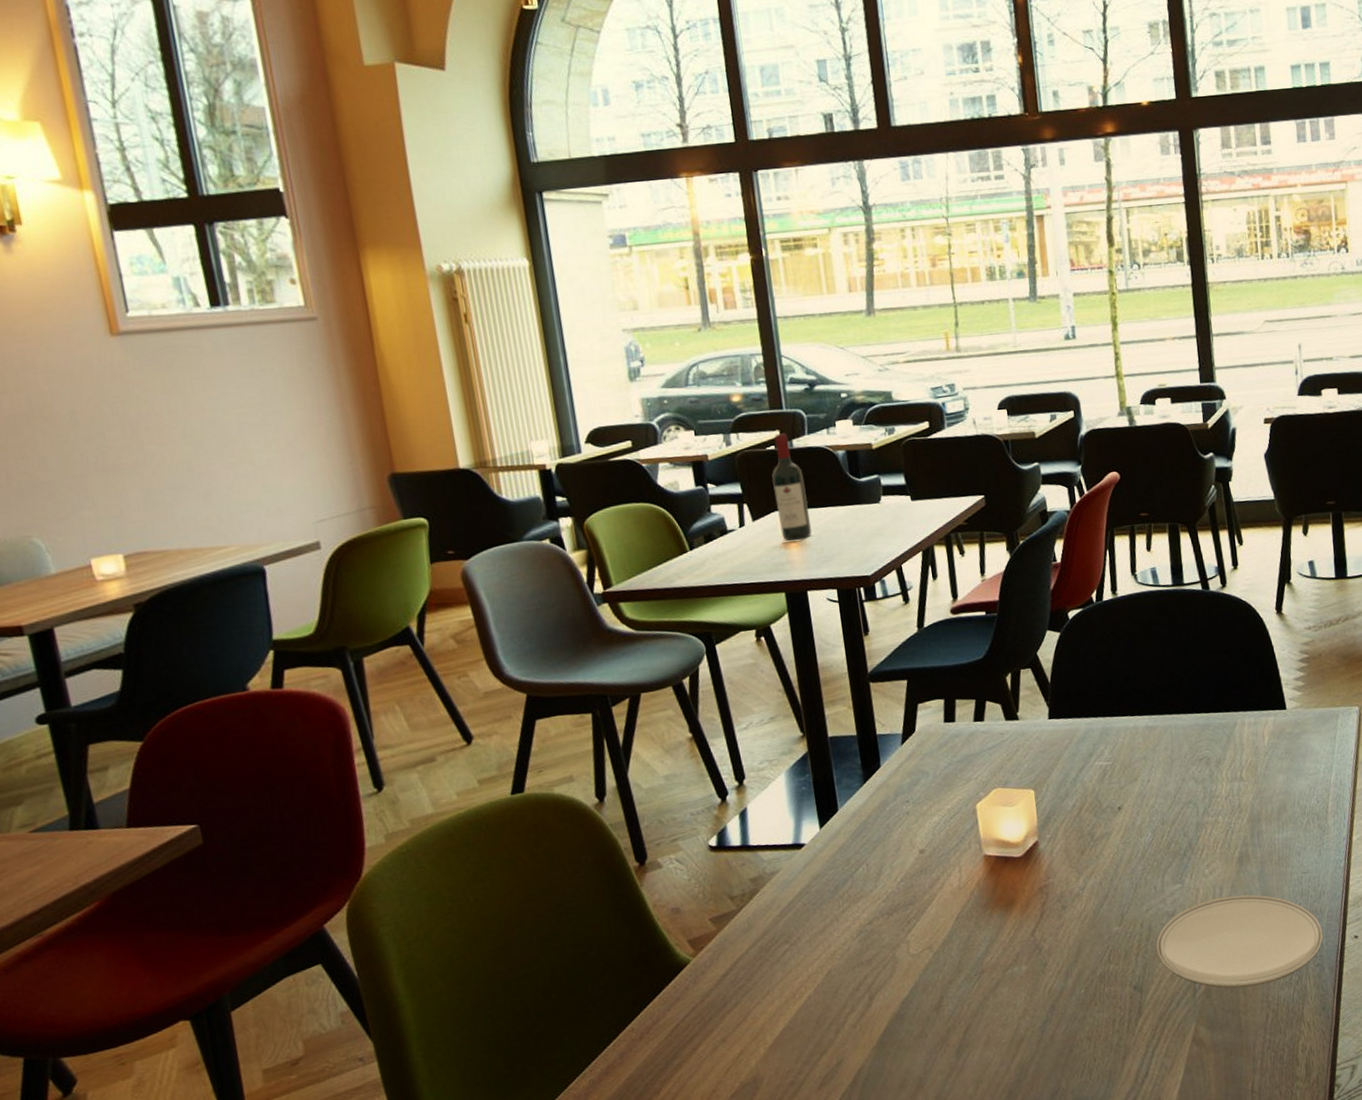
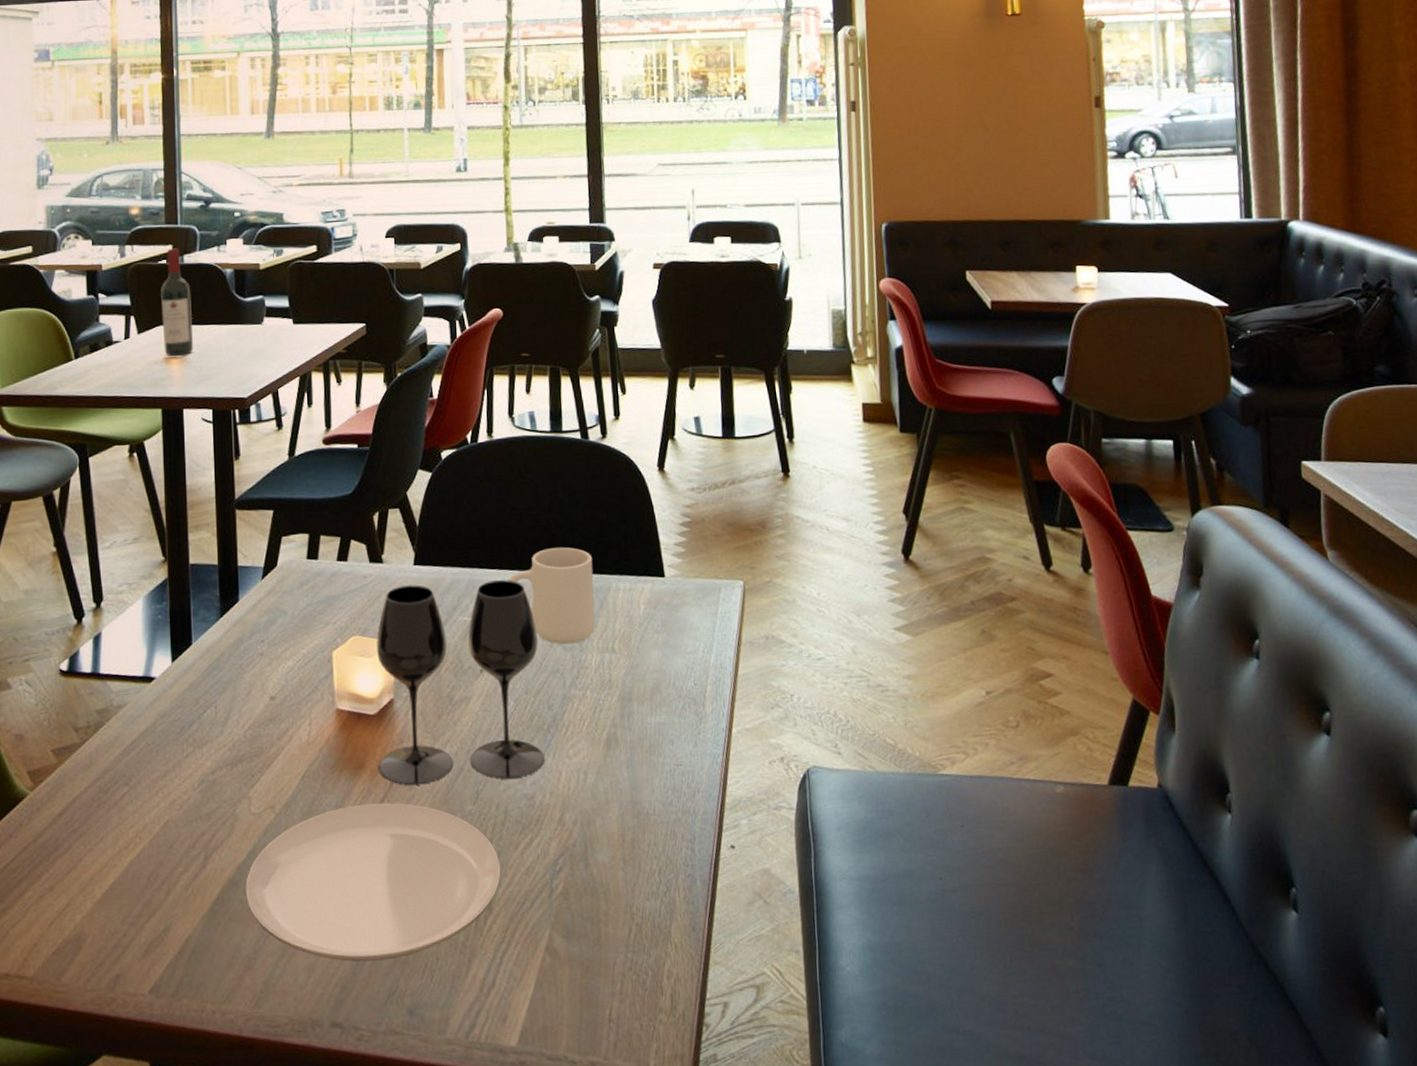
plate: none [910,931,1148,1071] -> present [246,802,501,962]
wine glass: none [1017,725,1183,915] -> present [376,580,544,785]
cup: none [1140,690,1224,778] -> present [508,547,595,645]
plate: present [1156,894,1324,988] -> none [511,783,696,893]

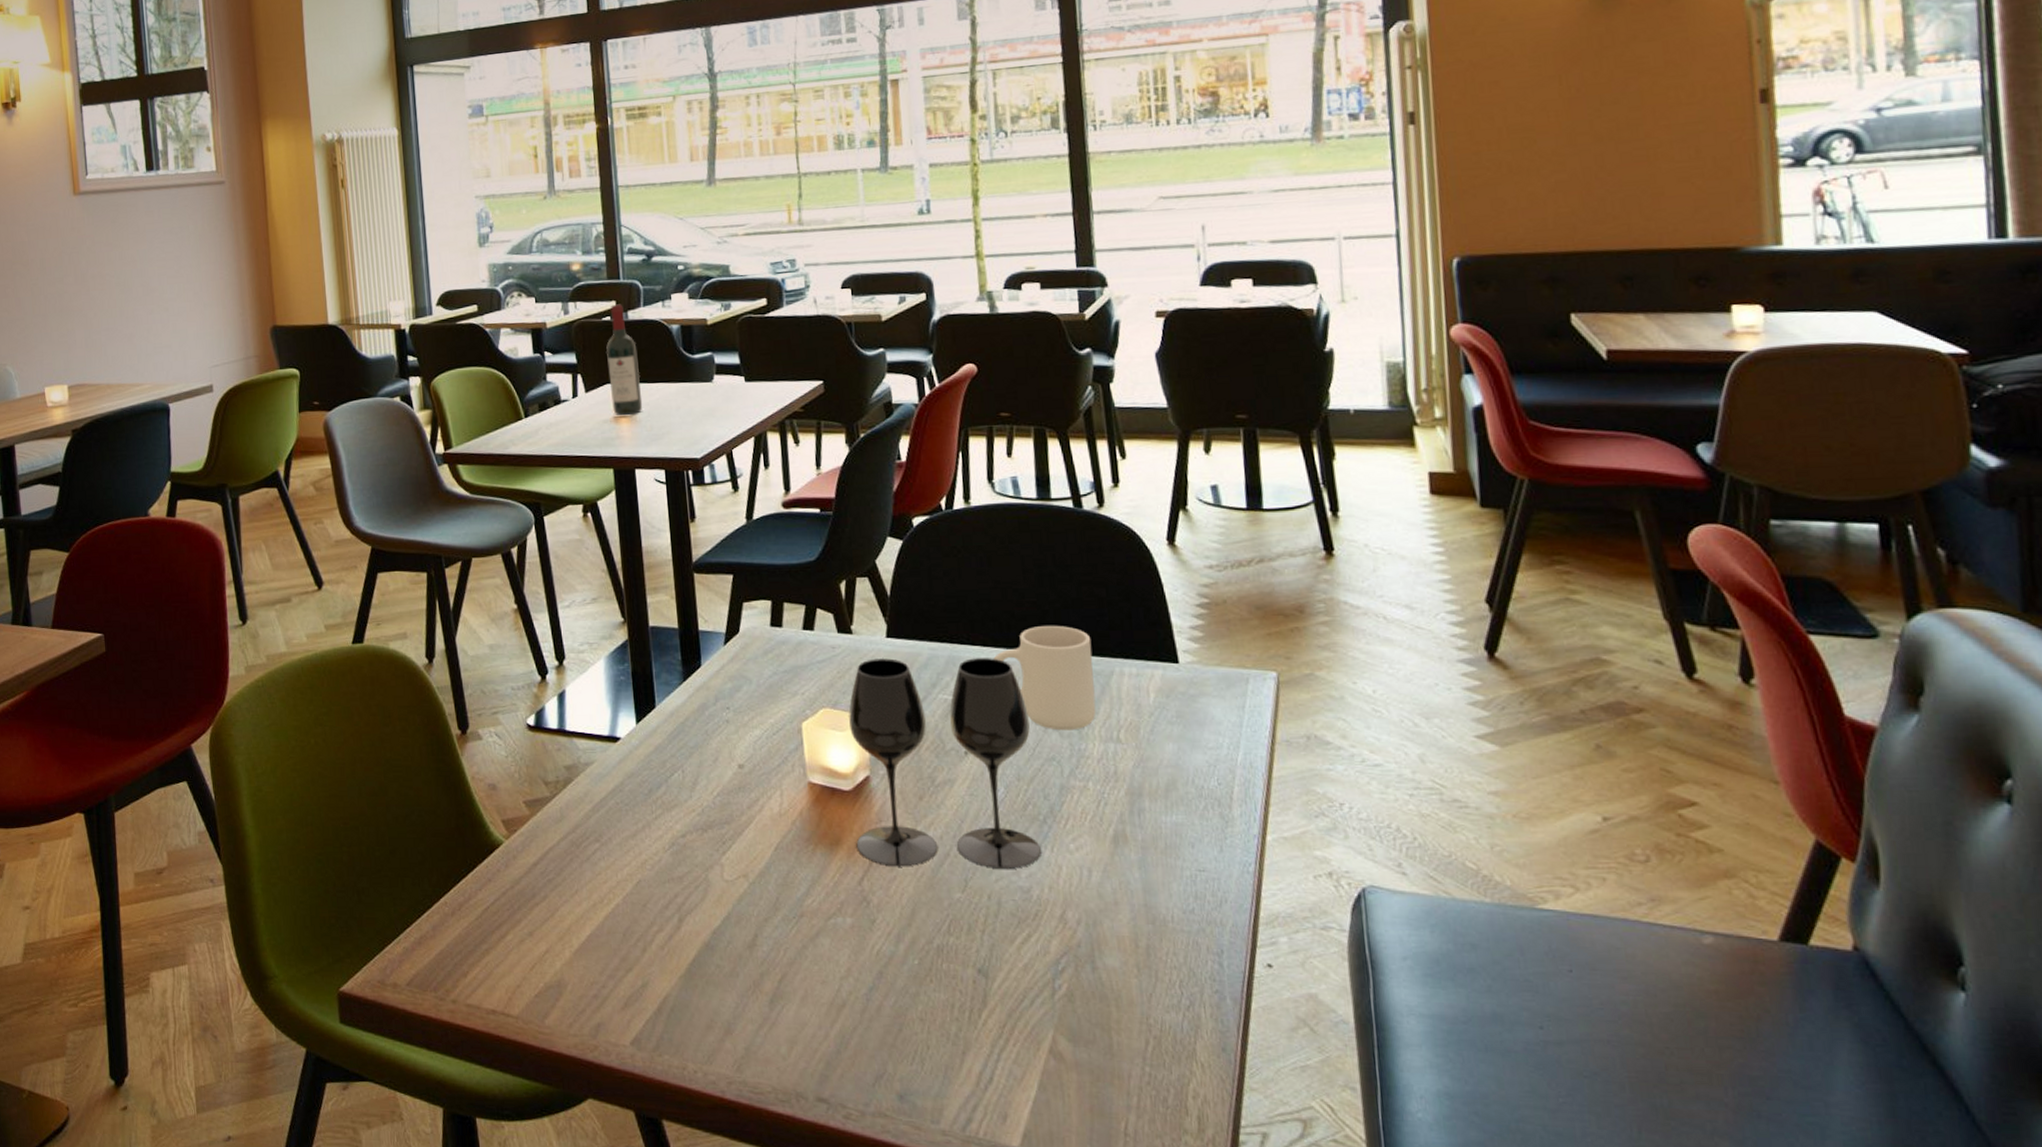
plate: present [246,802,501,962] -> none [721,881,996,1042]

